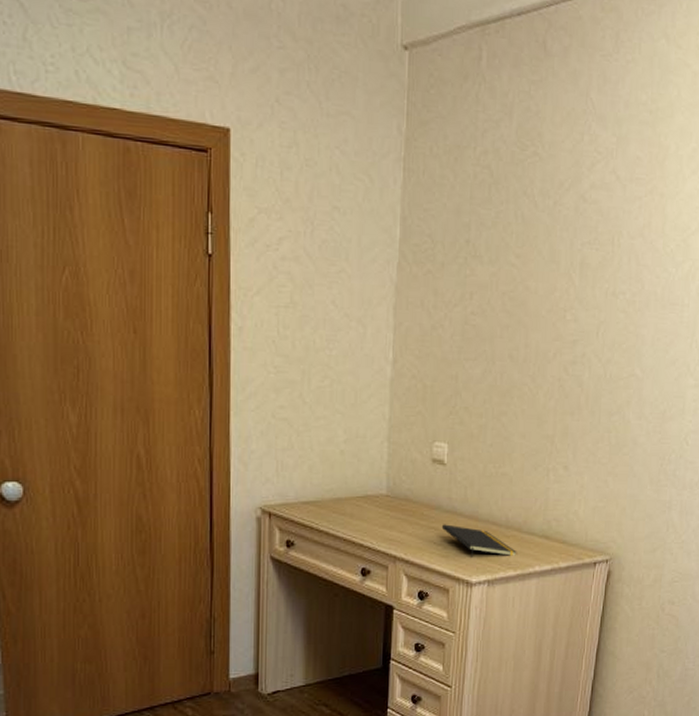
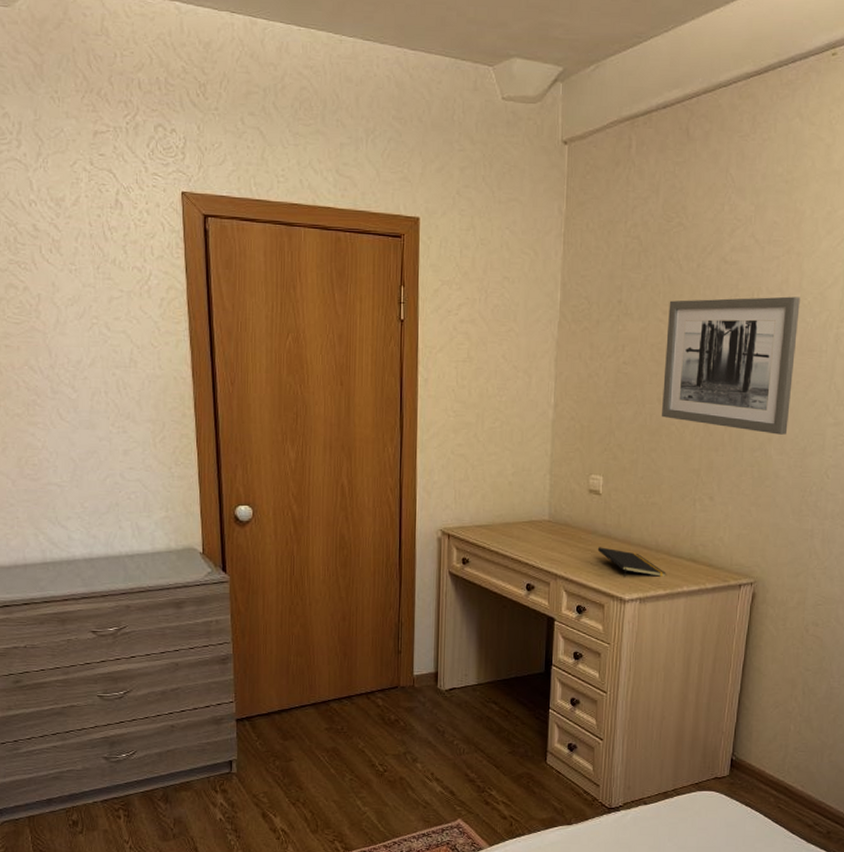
wall art: none [513,242,663,397] -> present [662,296,800,435]

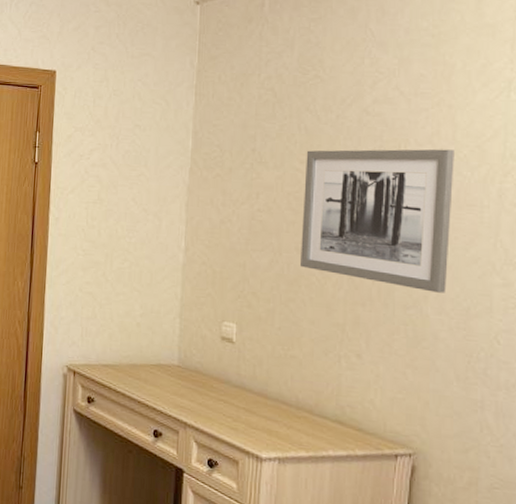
notepad: present [597,547,667,578] -> none [230,398,309,437]

